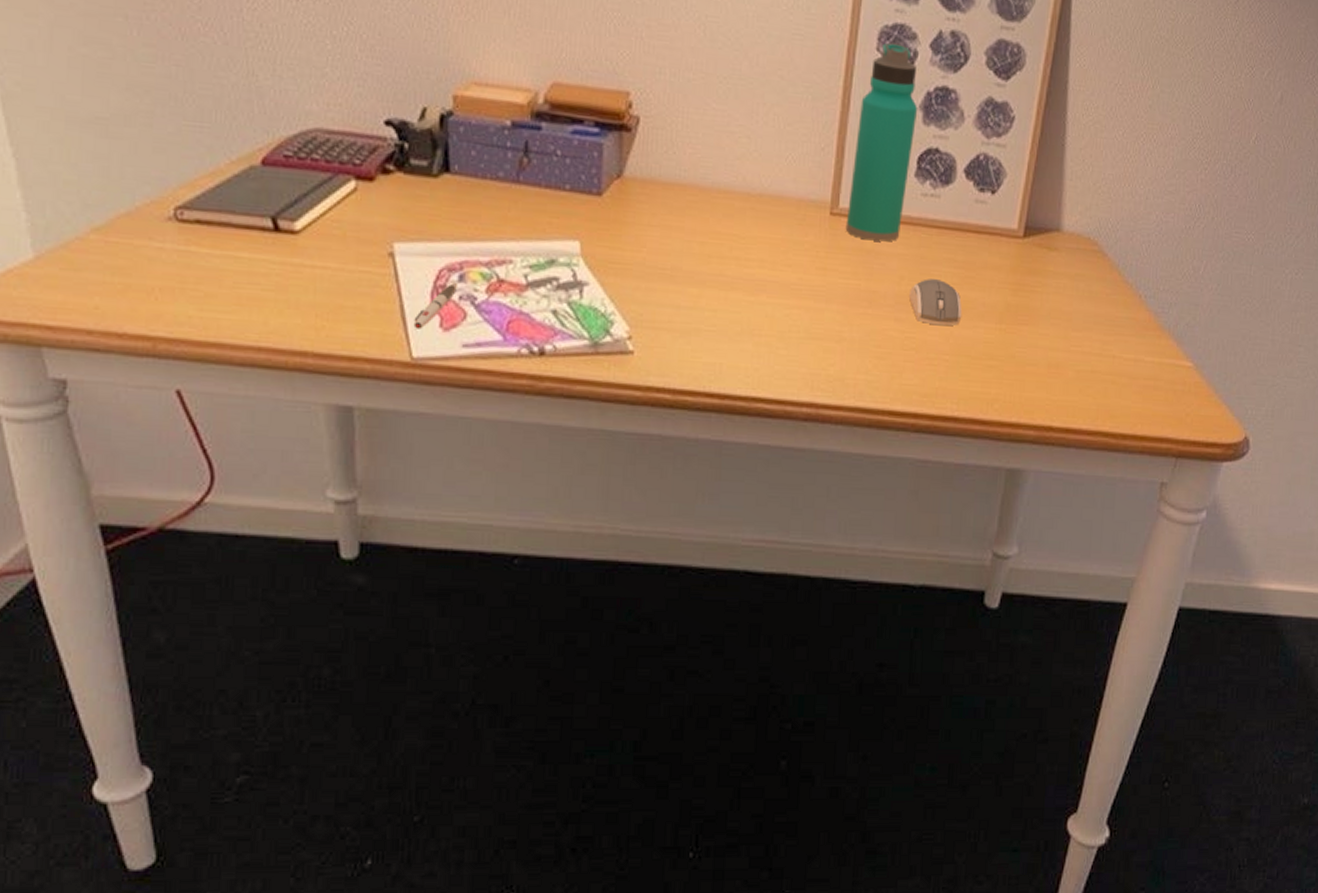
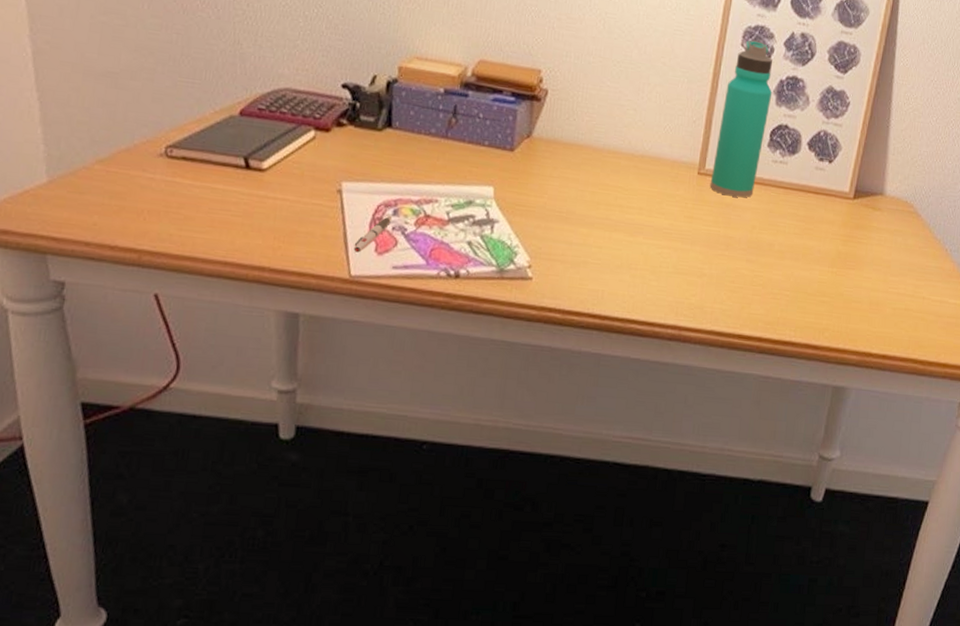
computer mouse: present [909,279,962,326] -> none [759,229,802,268]

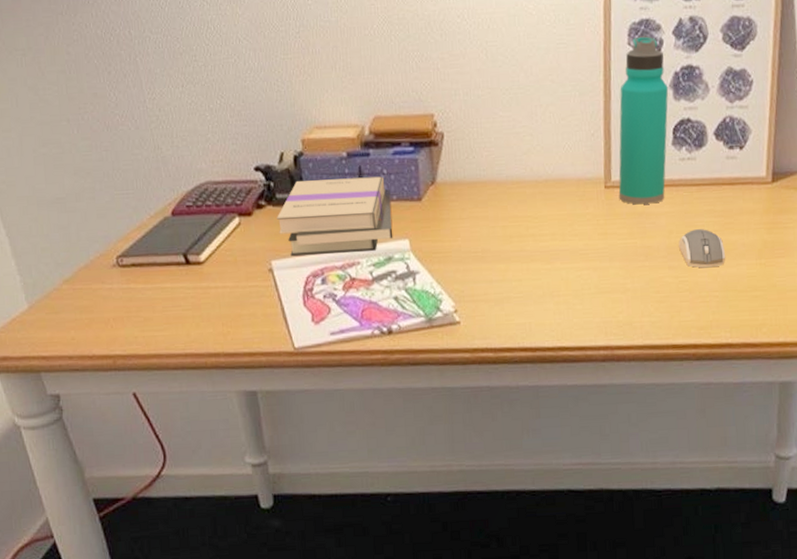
pen: present [353,216,393,253] -> none [292,286,322,325]
books: none [356,107,483,192] -> present [277,176,393,256]
computer mouse: none [759,229,802,268] -> present [679,229,726,268]

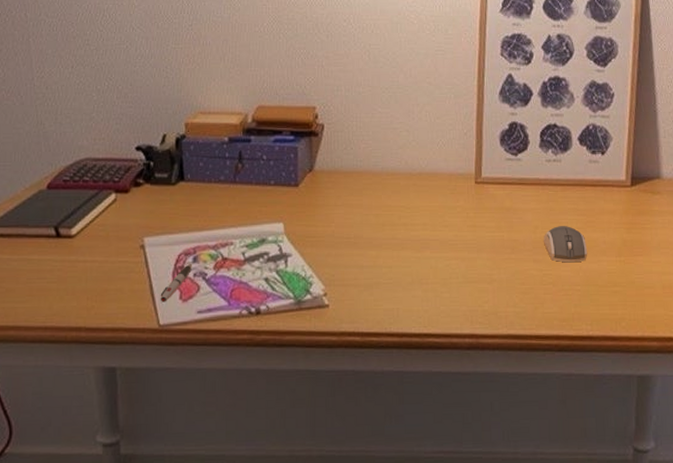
books: present [277,176,393,256] -> none [154,162,268,233]
pen: none [292,286,322,325] -> present [160,264,193,302]
water bottle: present [618,36,669,205] -> none [488,49,537,200]

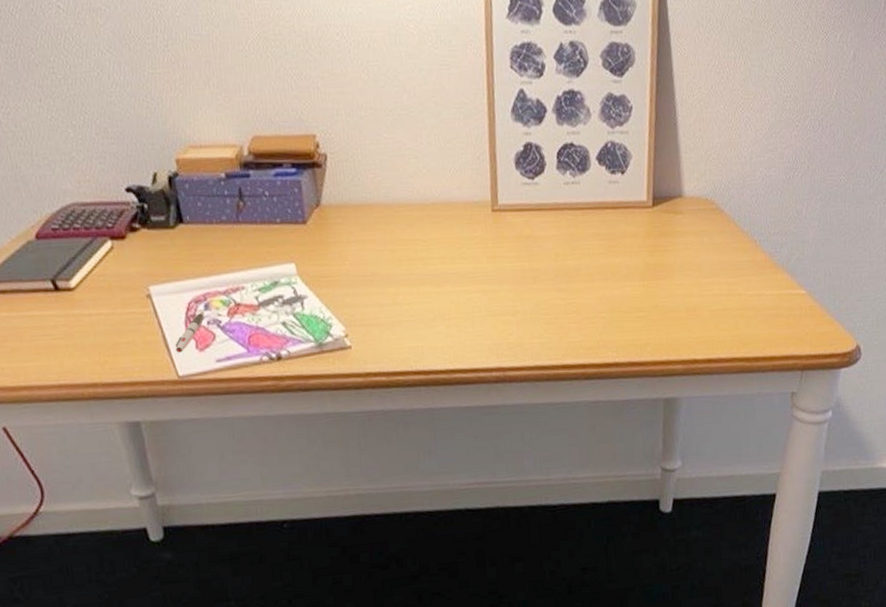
computer mouse: present [544,226,588,263] -> none [565,252,611,290]

